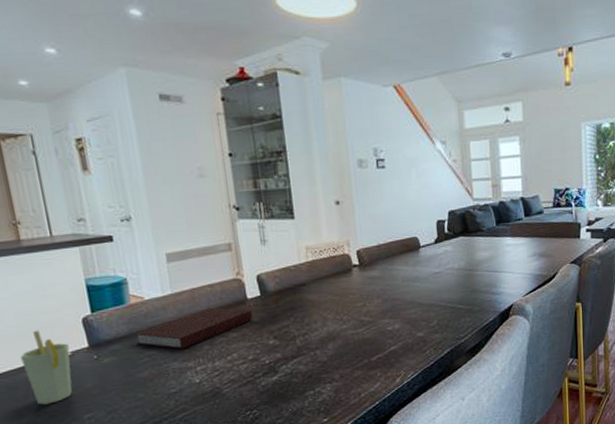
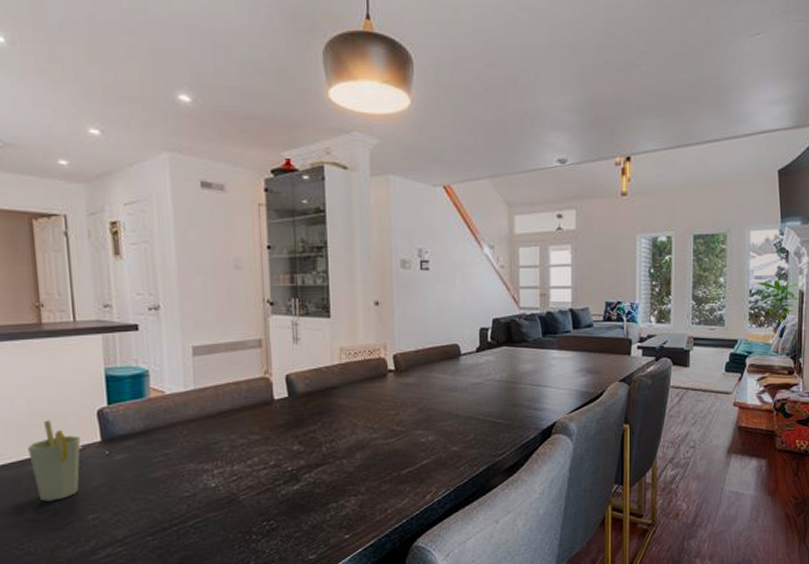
notebook: present [135,307,253,350] -> none [151,407,278,450]

